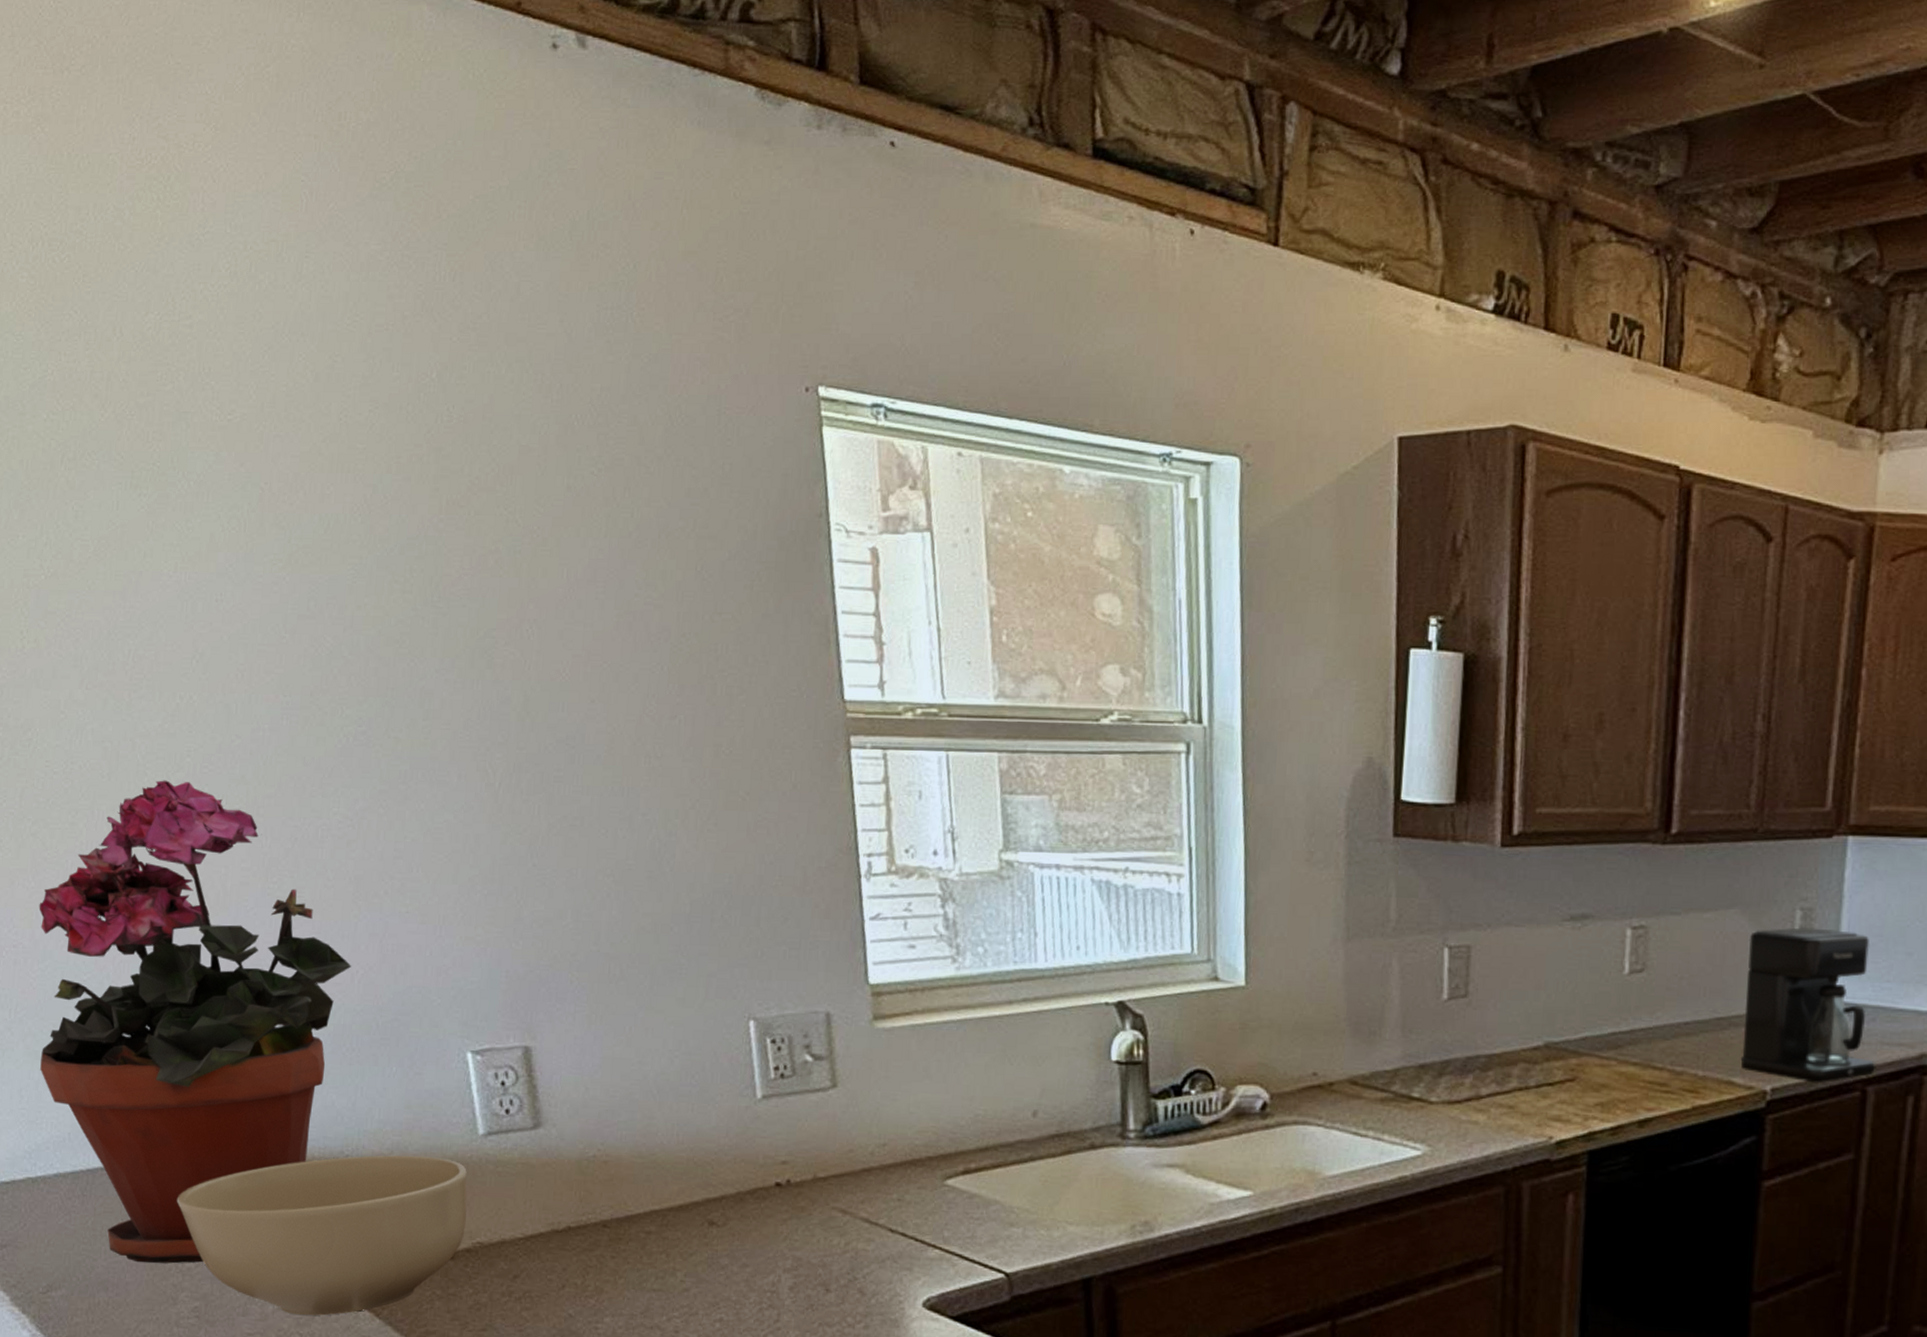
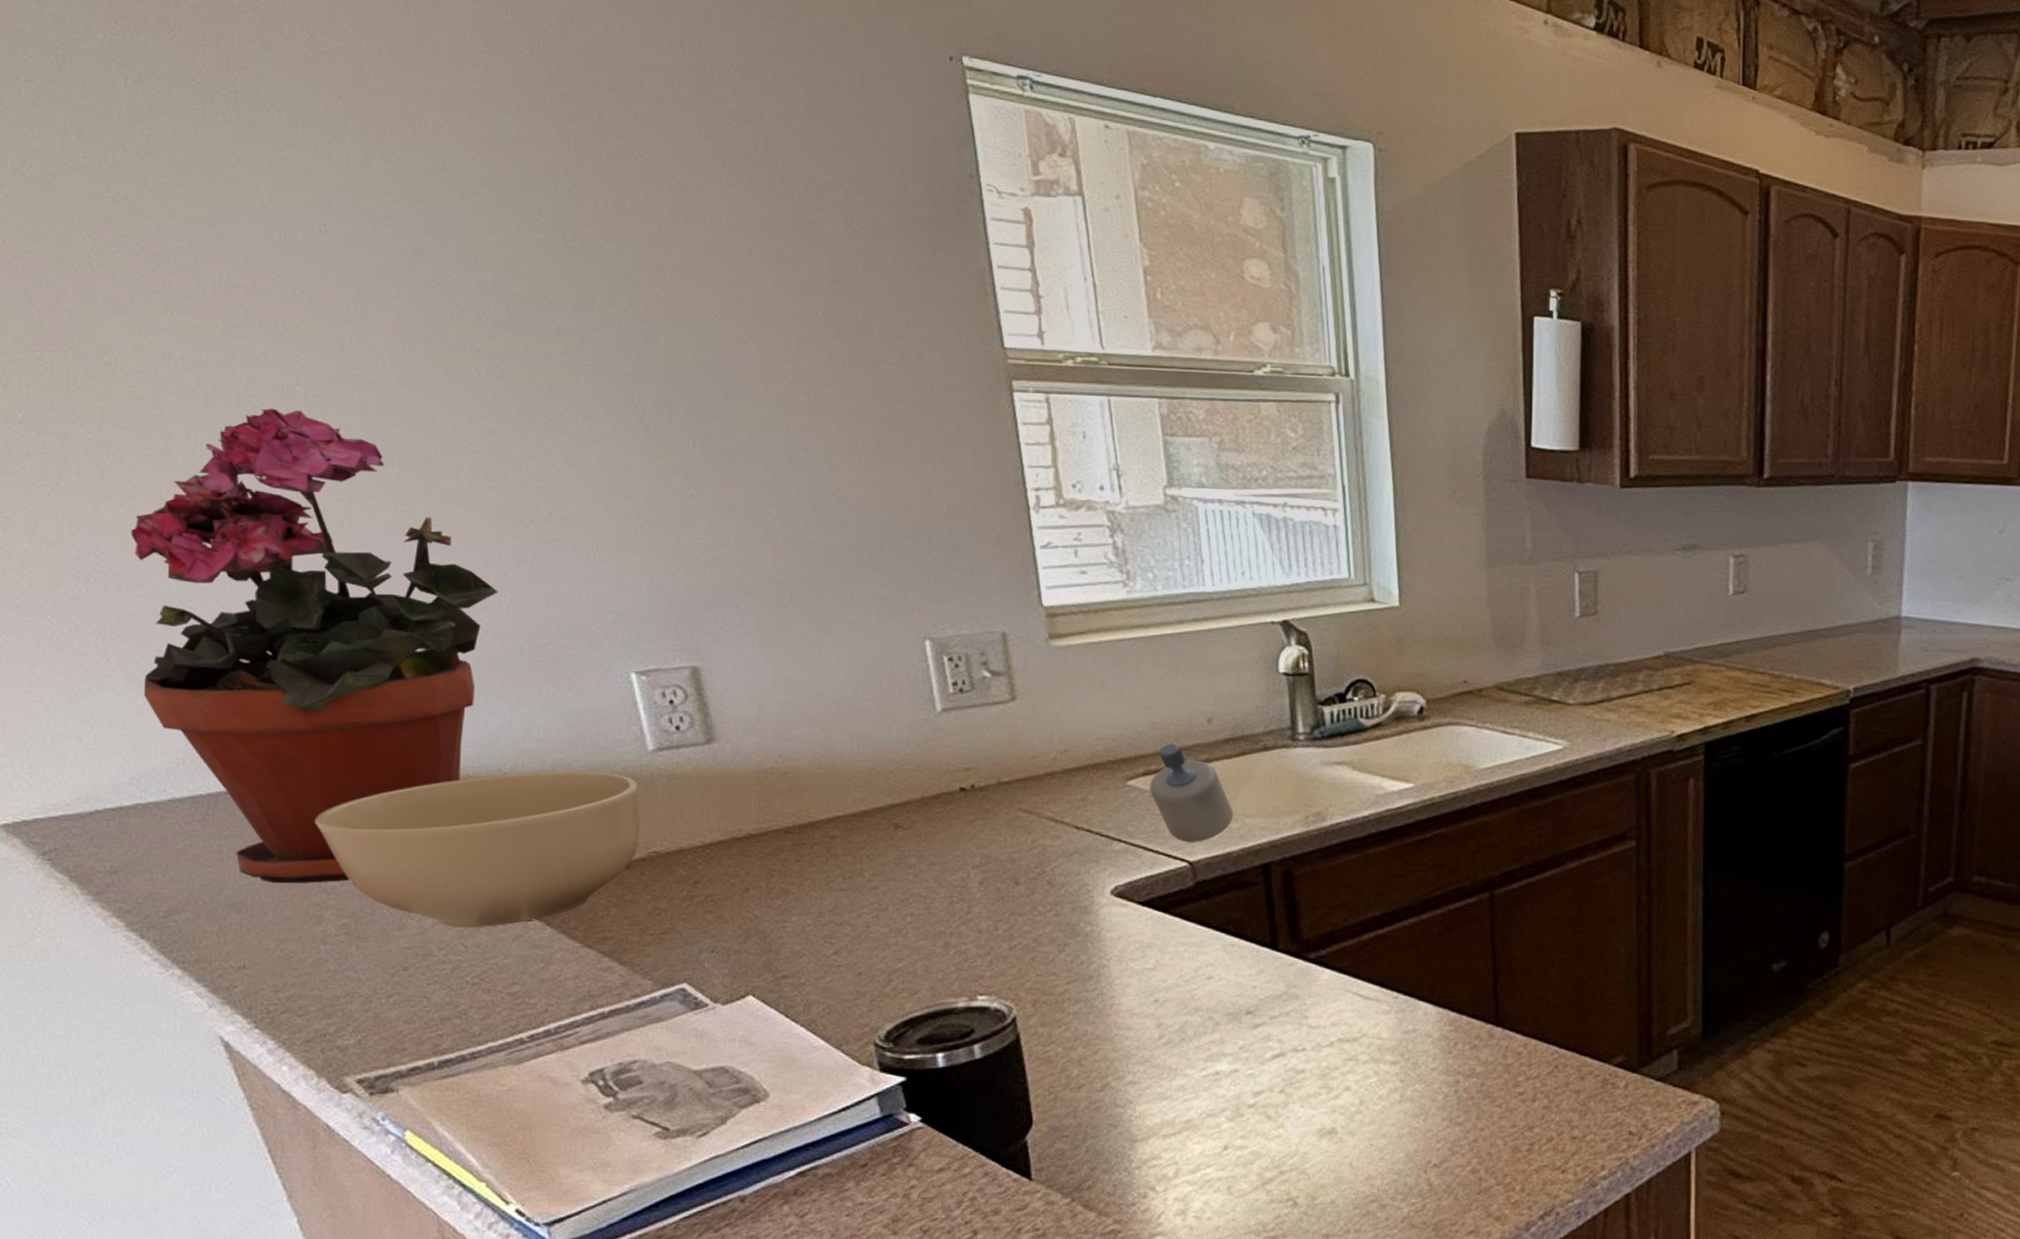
soap dispenser: none [968,1138,1055,1251] -> present [1150,743,1233,842]
coffee maker: present [1740,927,1875,1084] -> none [1828,556,1936,684]

